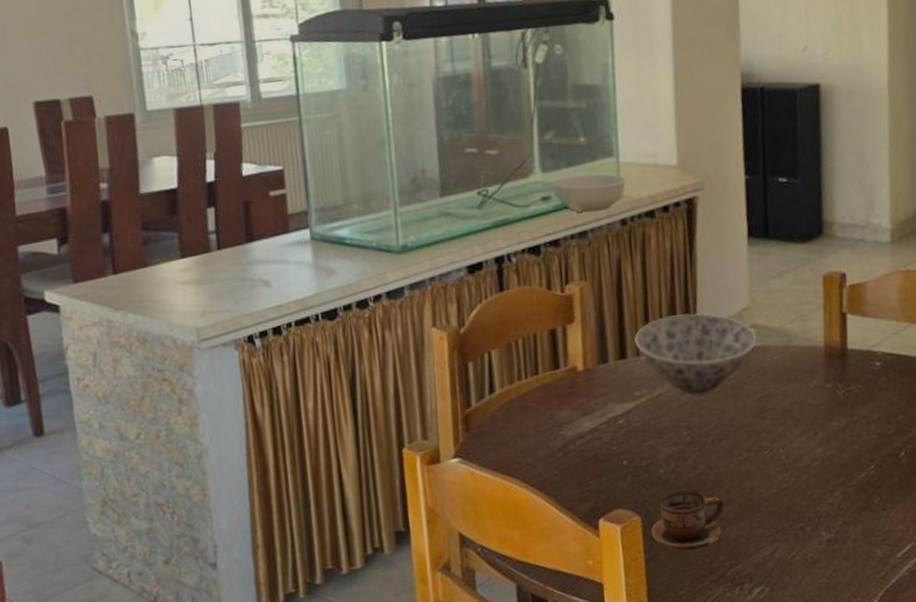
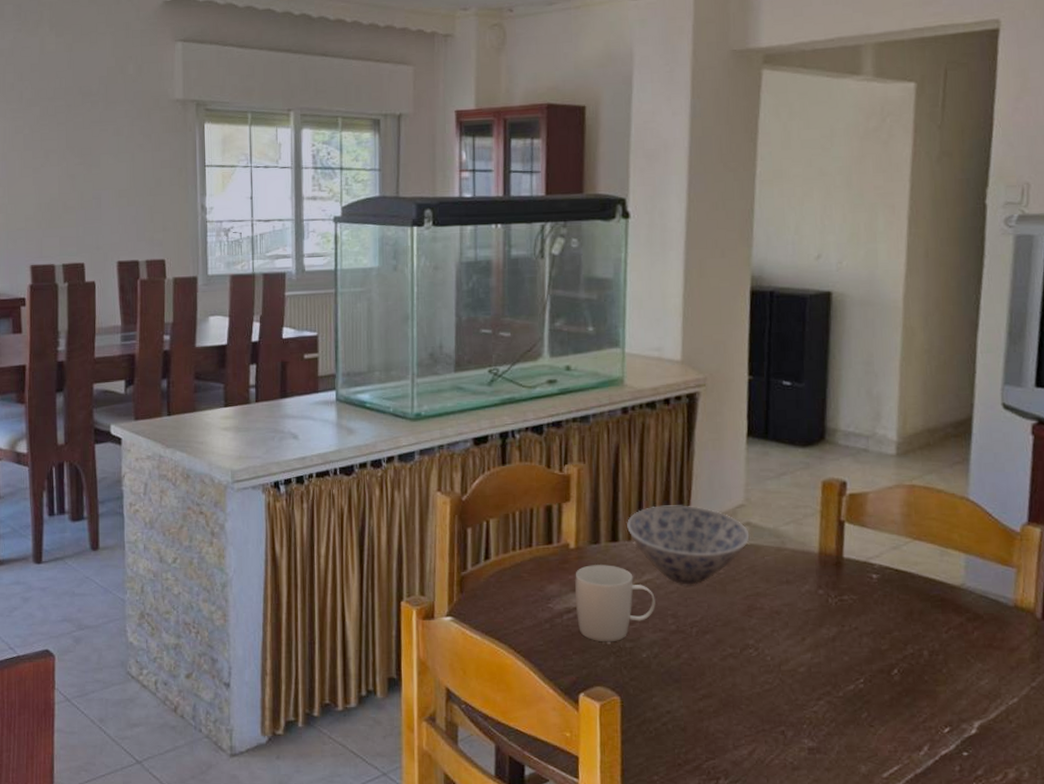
bowl: present [551,174,627,213] -> none [558,362,630,398]
mug: none [585,383,669,464] -> present [574,565,656,642]
cup: present [650,490,724,551] -> none [629,676,705,738]

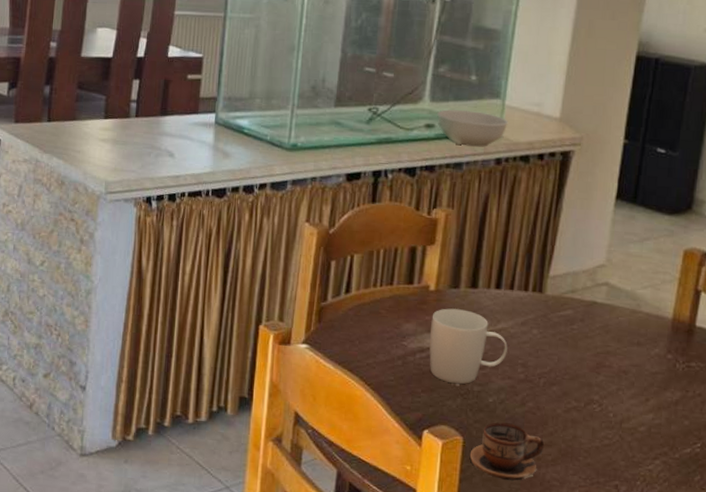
bowl: none [558,362,630,398] -> present [437,109,508,147]
bowl: present [627,505,750,585] -> none [488,257,607,338]
cup: none [629,676,705,738] -> present [469,422,545,481]

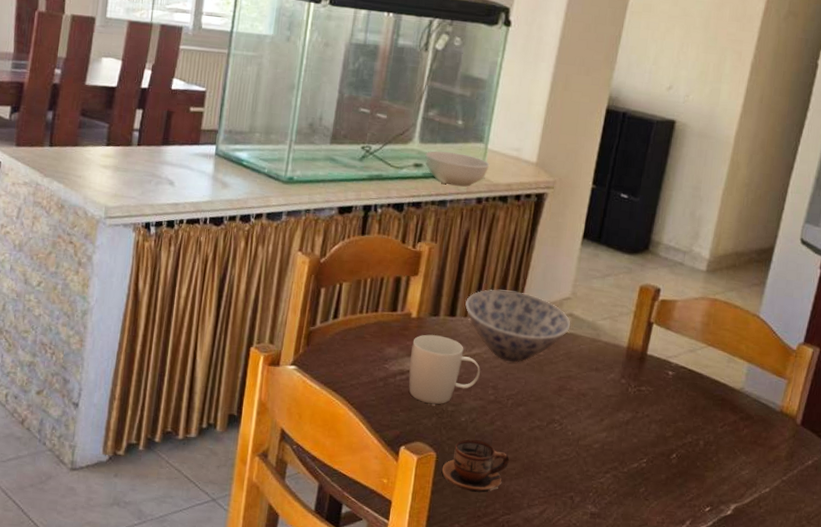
bowl: none [488,257,607,338] -> present [465,289,571,363]

